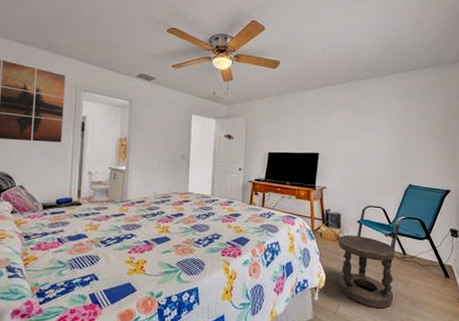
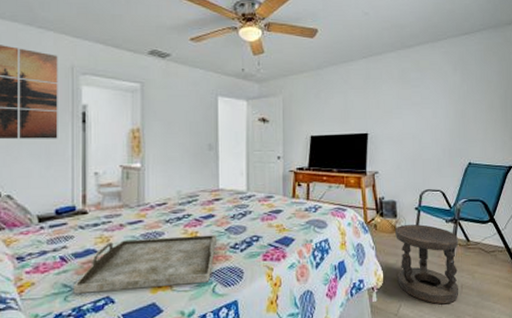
serving tray: none [66,229,184,270] -> present [73,235,216,294]

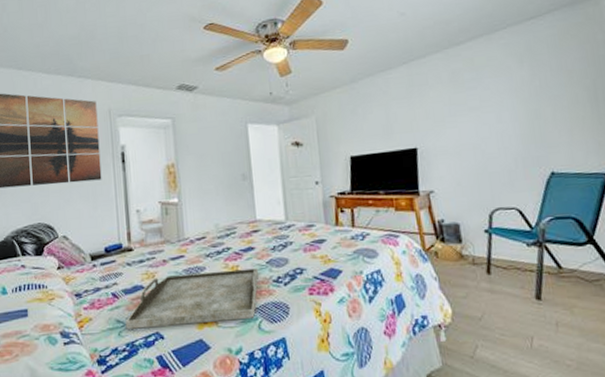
stool: present [395,224,459,305] -> none [461,250,554,346]

